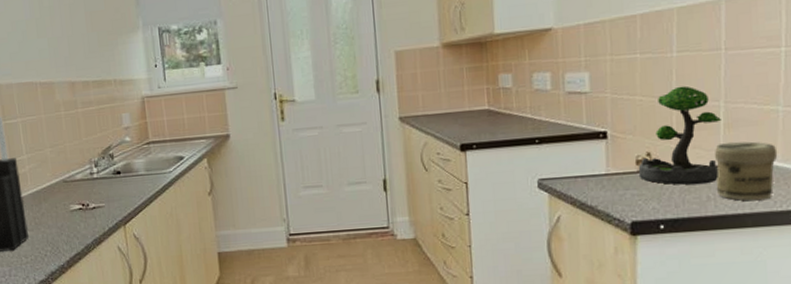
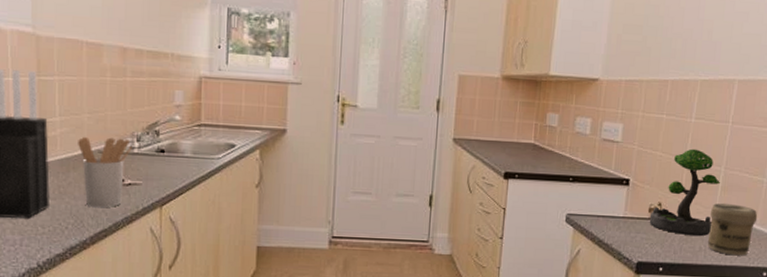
utensil holder: none [45,166,92,234] -> present [78,137,132,208]

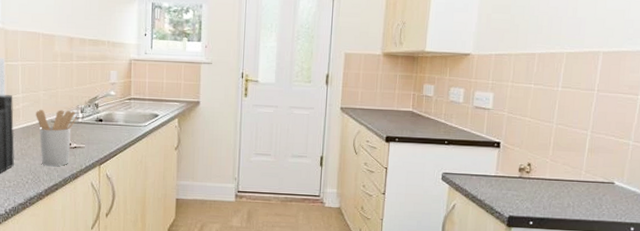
plant: present [649,148,720,236] -> none [519,114,587,193]
jar: present [708,203,758,256] -> none [576,163,624,212]

